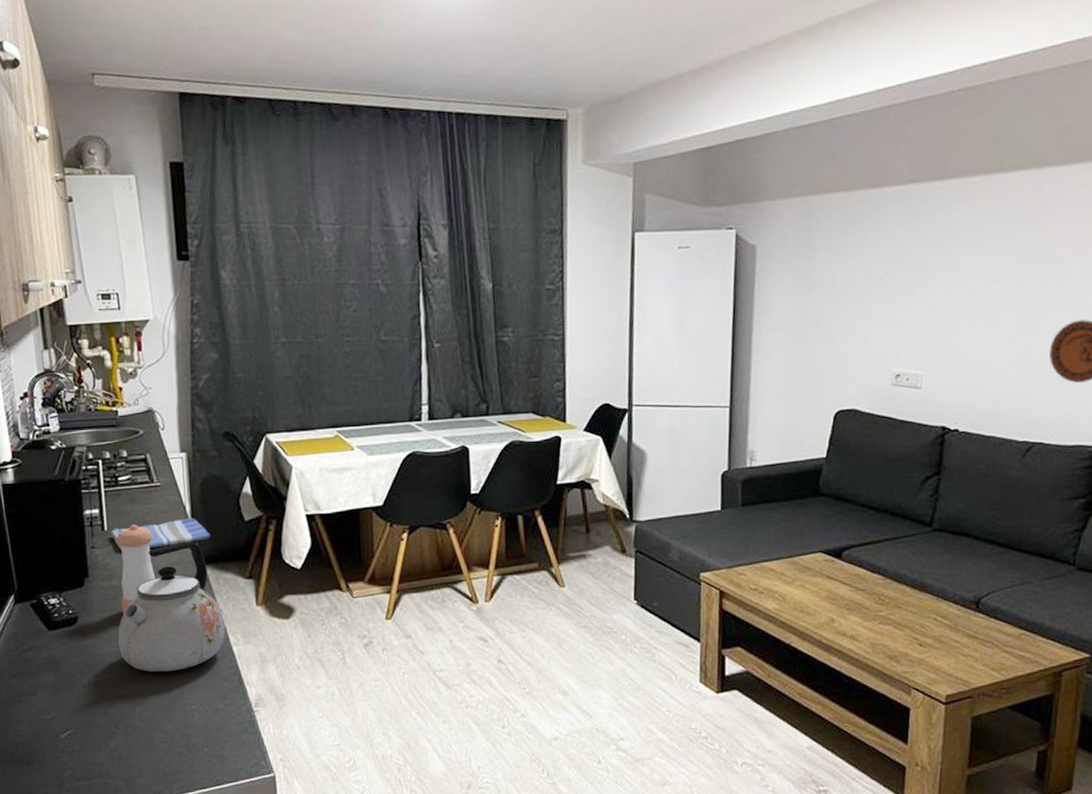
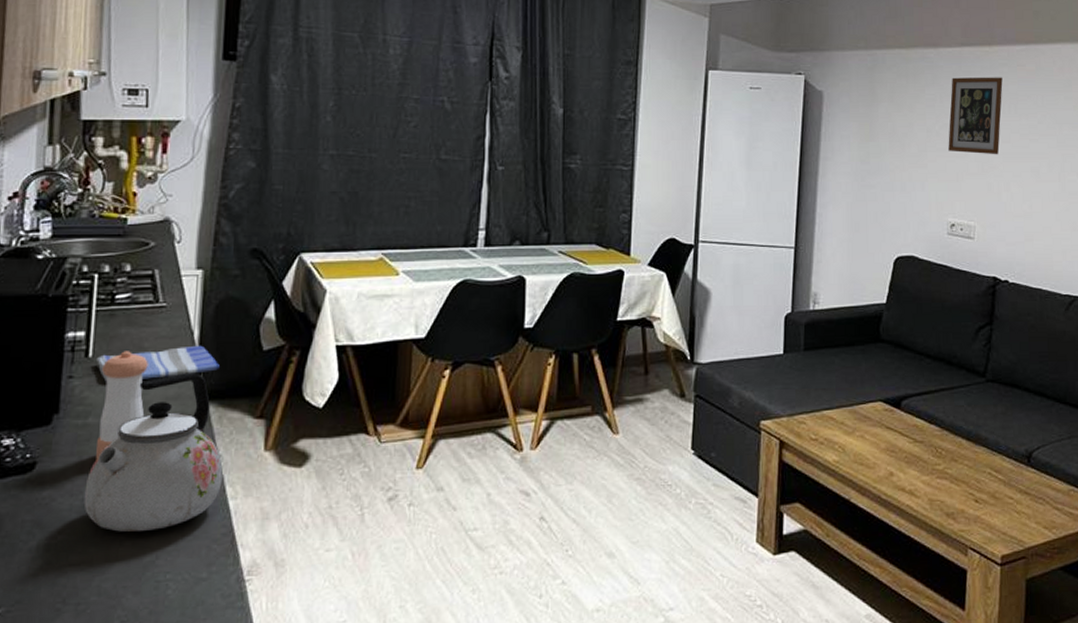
picture frame: none [893,213,956,299] -> present [948,77,1003,155]

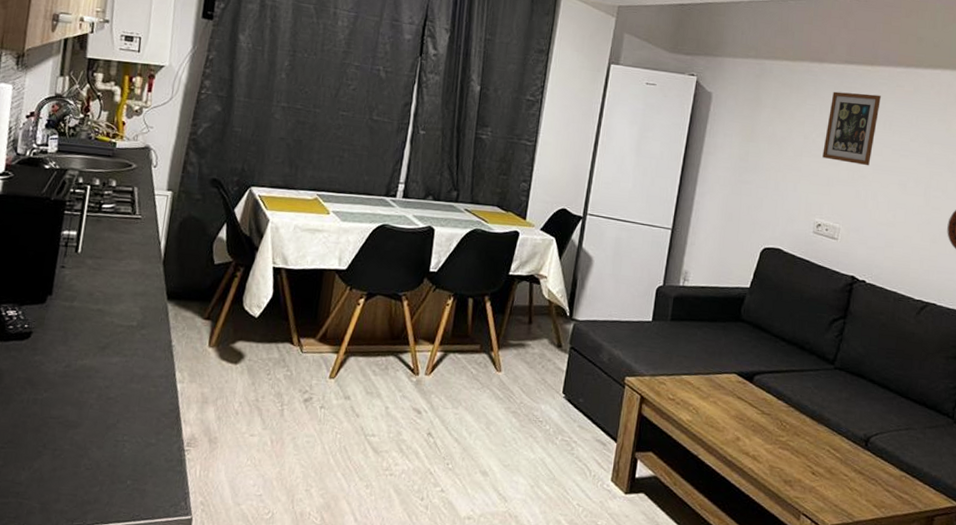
kettle: present [84,372,223,532] -> none [65,274,175,399]
dish towel: present [95,345,220,382] -> none [83,251,179,277]
pepper shaker: present [96,351,148,460] -> none [77,251,124,336]

